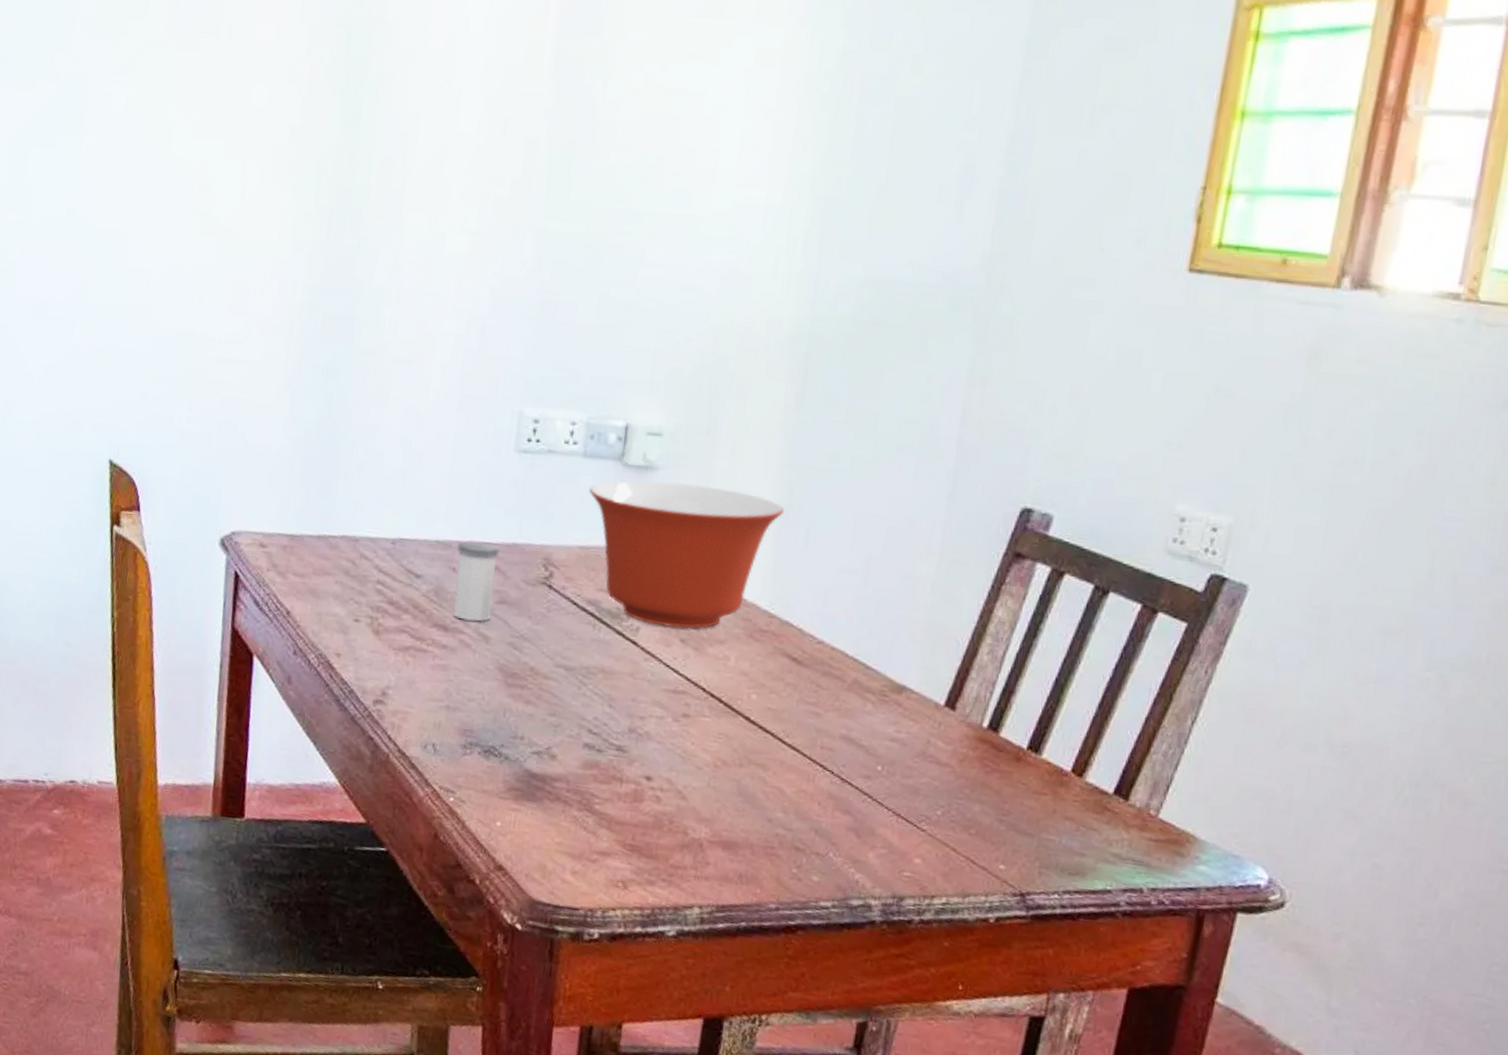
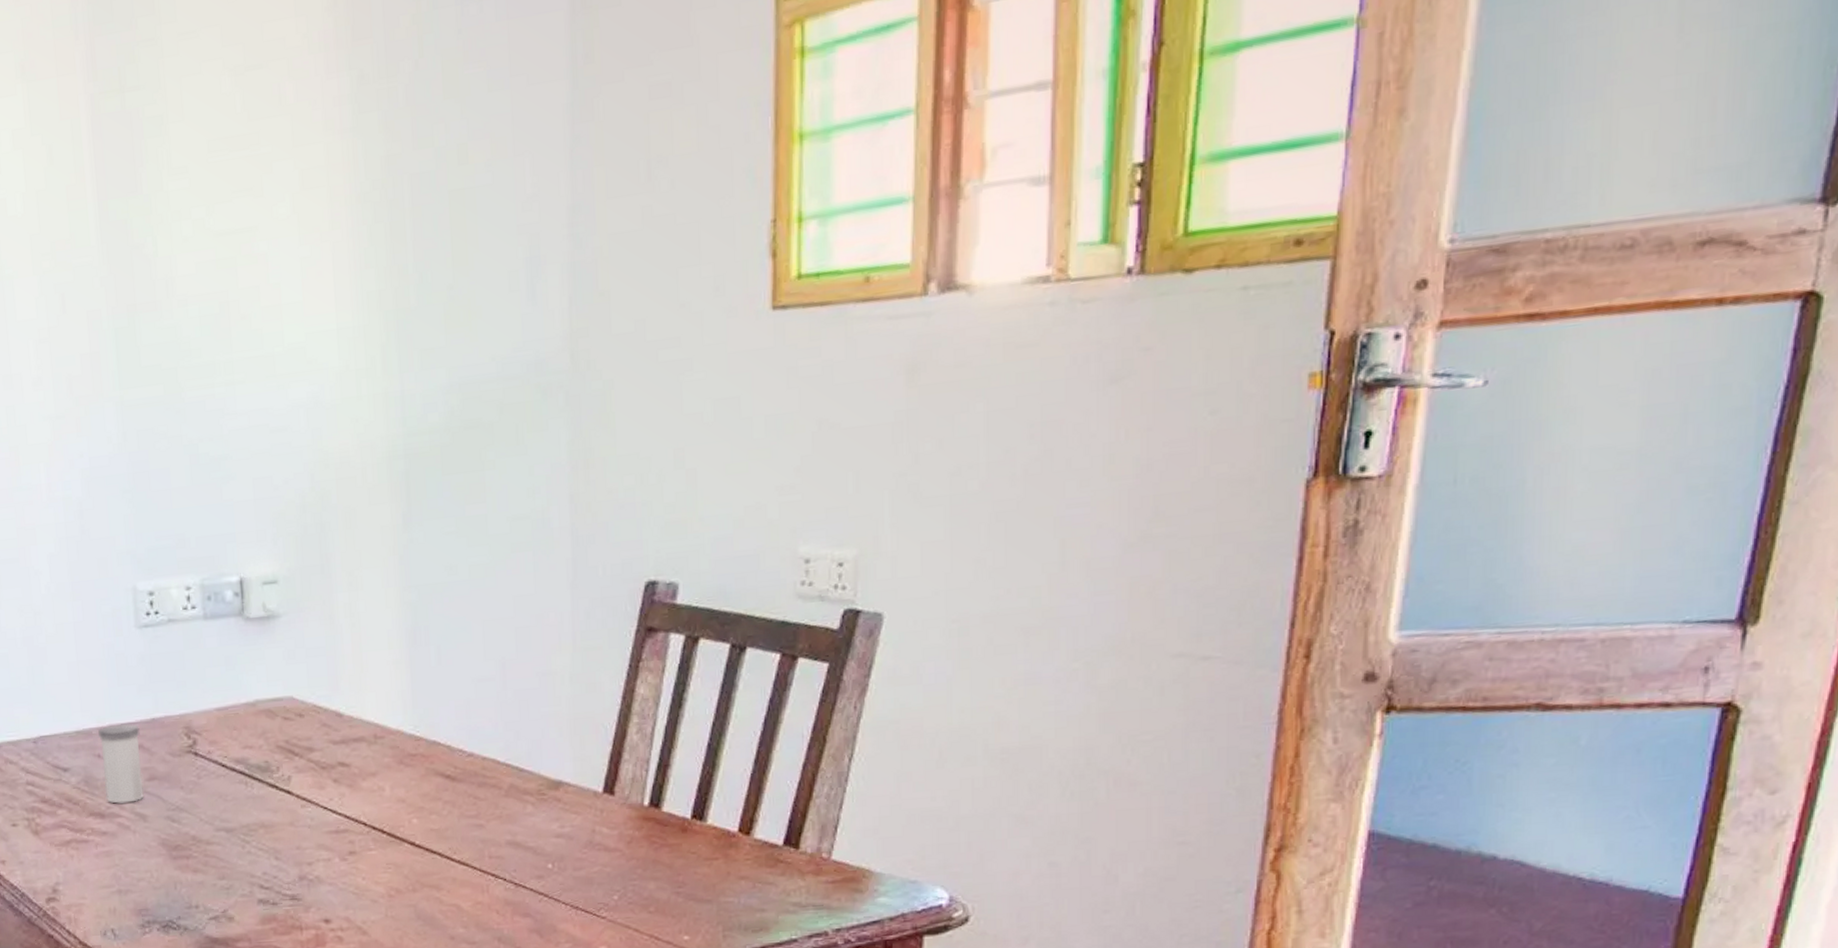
mixing bowl: present [589,480,785,629] -> none [216,622,412,771]

